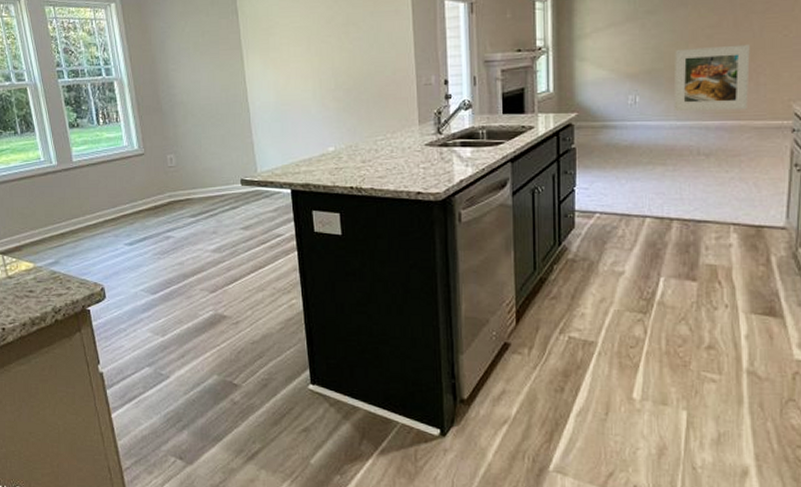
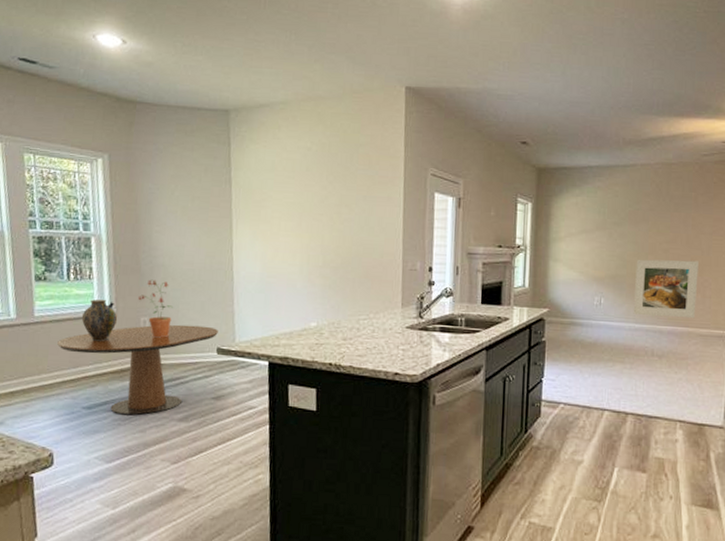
dining table: none [96,159,240,249] -> present [57,324,218,416]
ceramic jug: none [114,140,147,182] -> present [81,299,118,342]
potted plant: none [163,117,196,174] -> present [138,279,173,338]

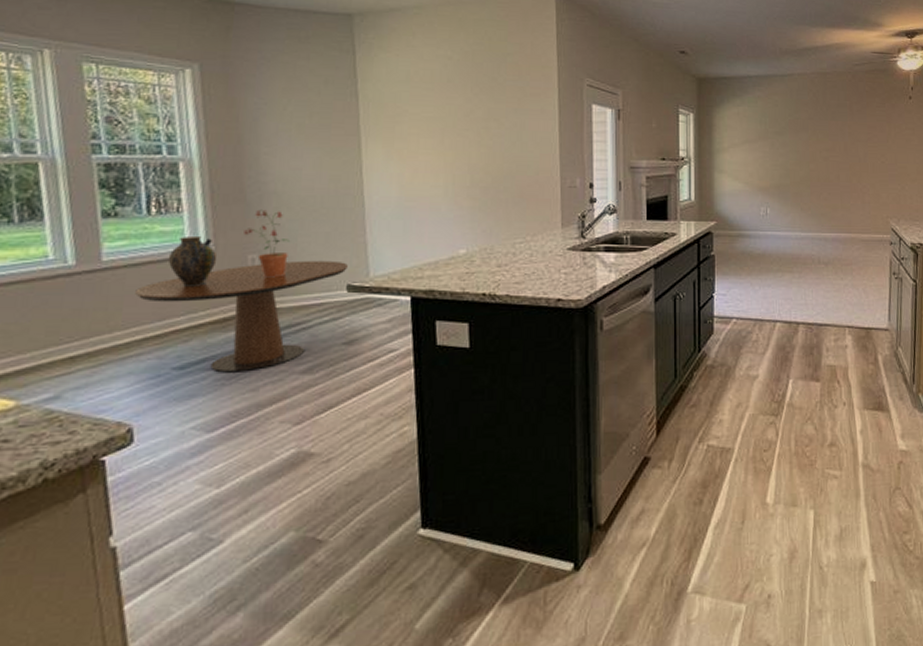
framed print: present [633,259,699,319] -> none [798,167,857,225]

